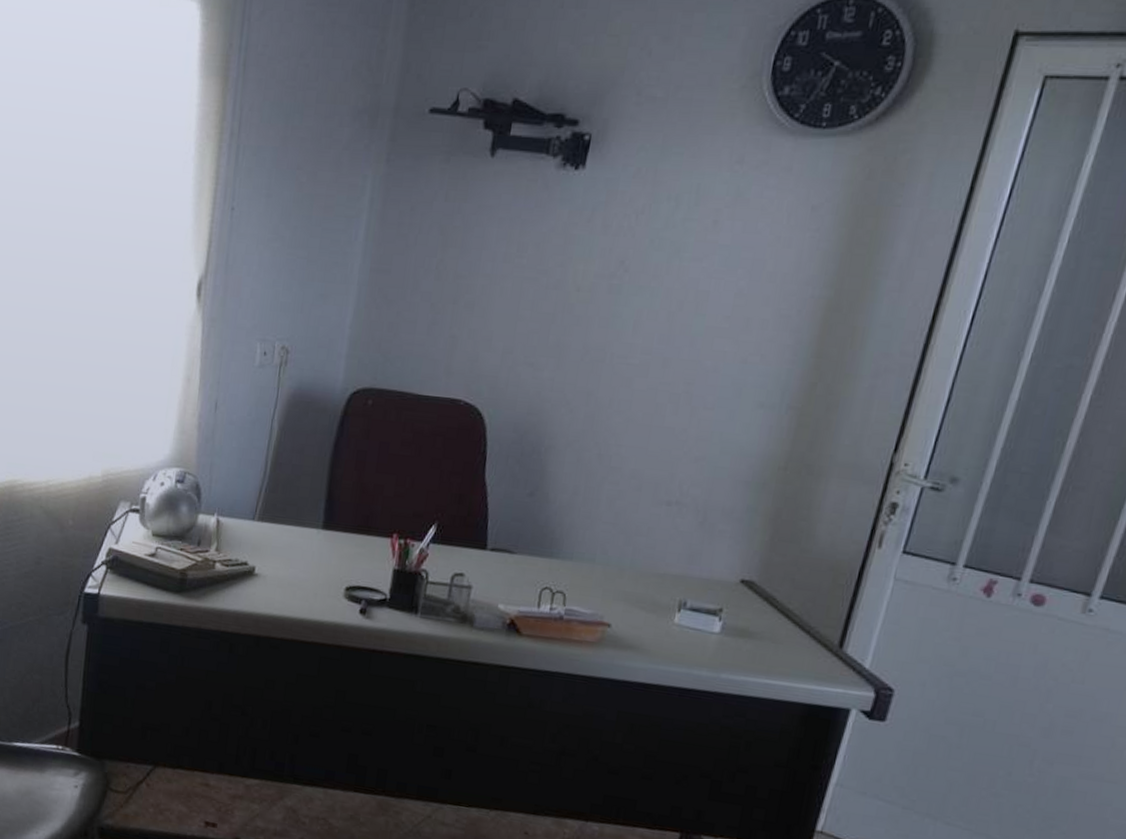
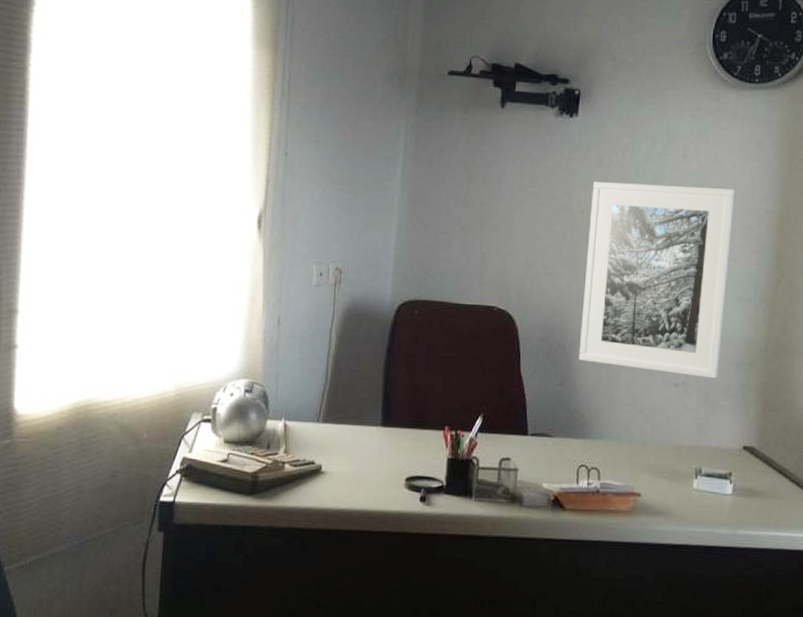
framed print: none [554,251,774,499] -> present [578,181,735,379]

